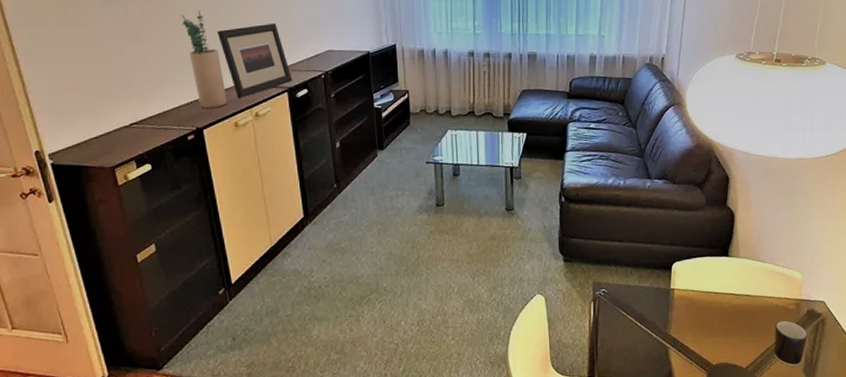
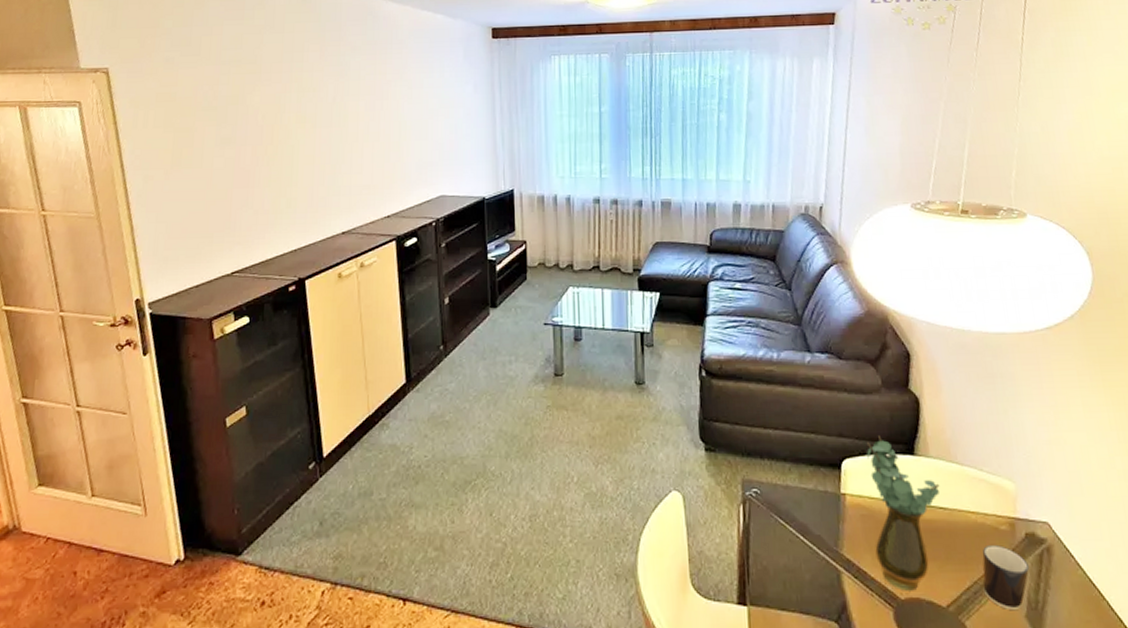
vase: present [182,11,227,109] -> none [292,153,332,258]
picture frame: present [217,23,292,98] -> none [326,165,401,247]
vase: none [691,243,746,359] -> present [866,435,940,591]

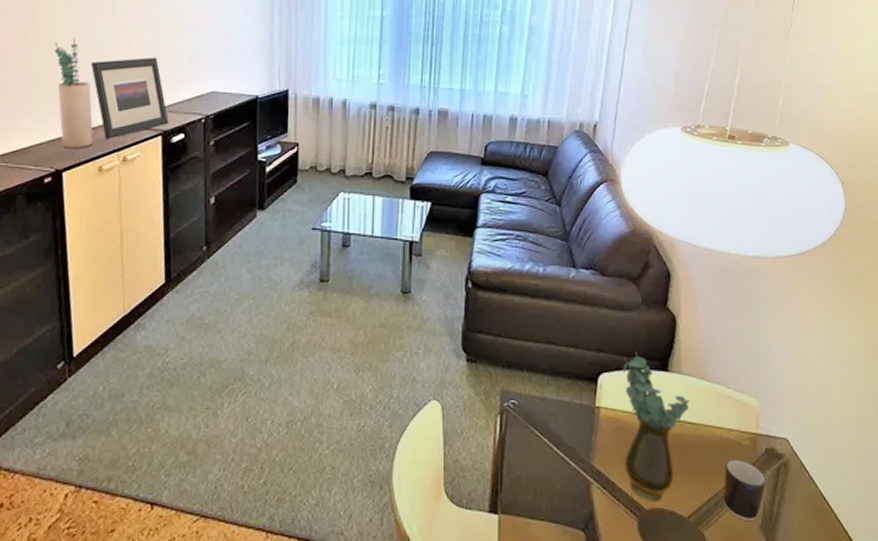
vase: none [292,153,332,258] -> present [54,39,94,149]
picture frame: none [326,165,401,247] -> present [90,57,168,139]

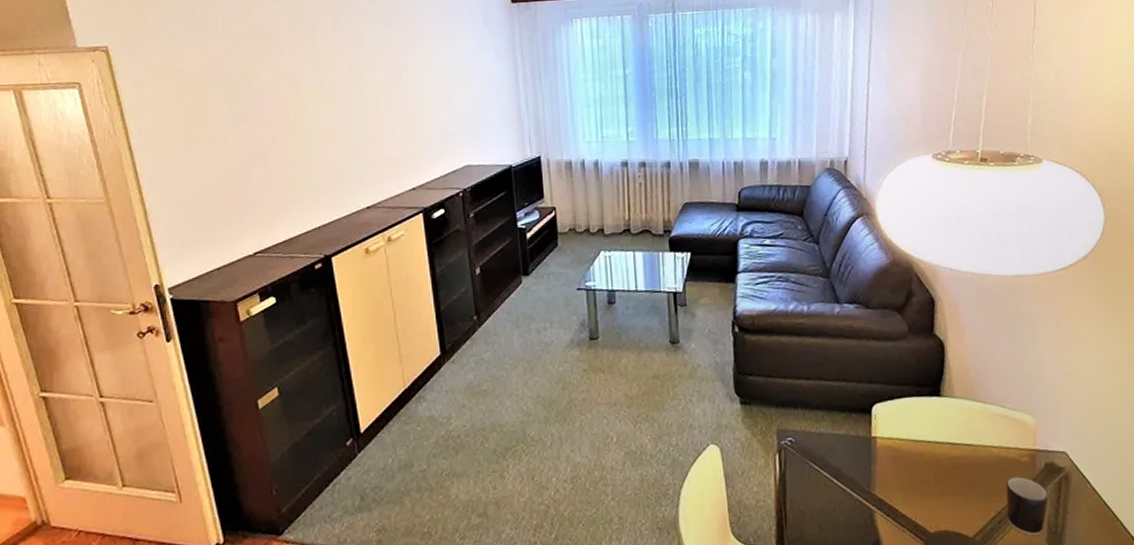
vase: present [54,39,94,149] -> none [311,127,357,234]
picture frame: present [90,57,168,139] -> none [347,137,427,222]
vase: present [623,351,690,502] -> none [894,380,965,525]

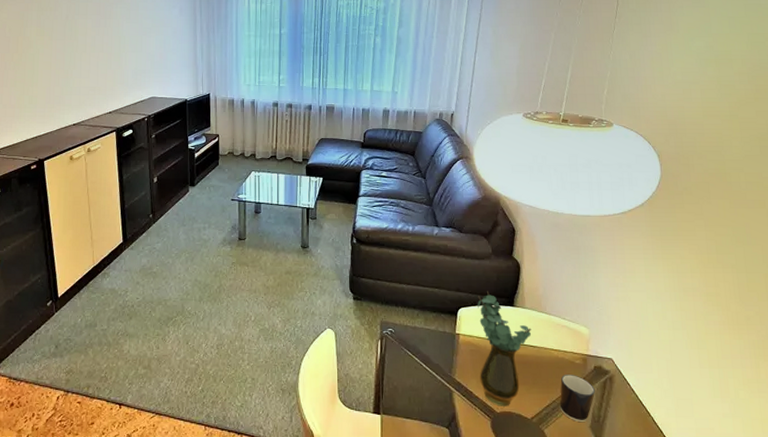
vase: none [894,380,965,525] -> present [477,291,532,406]

